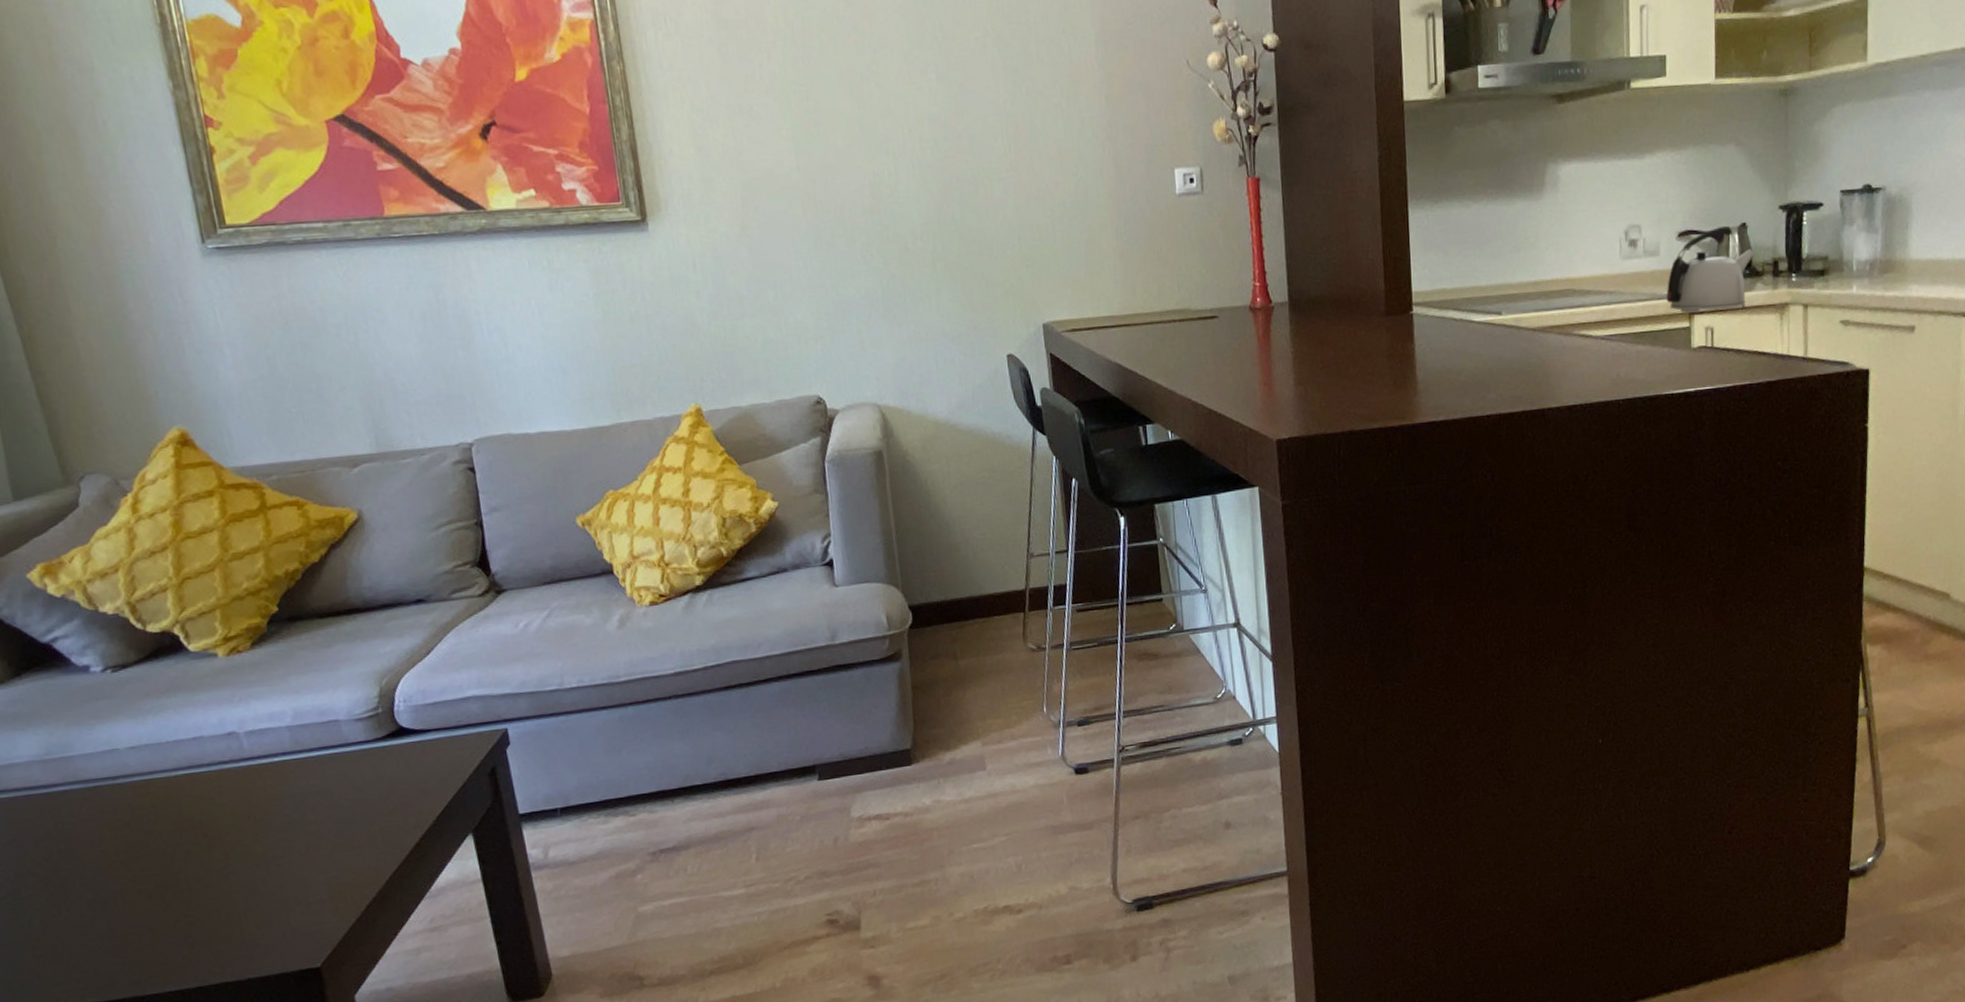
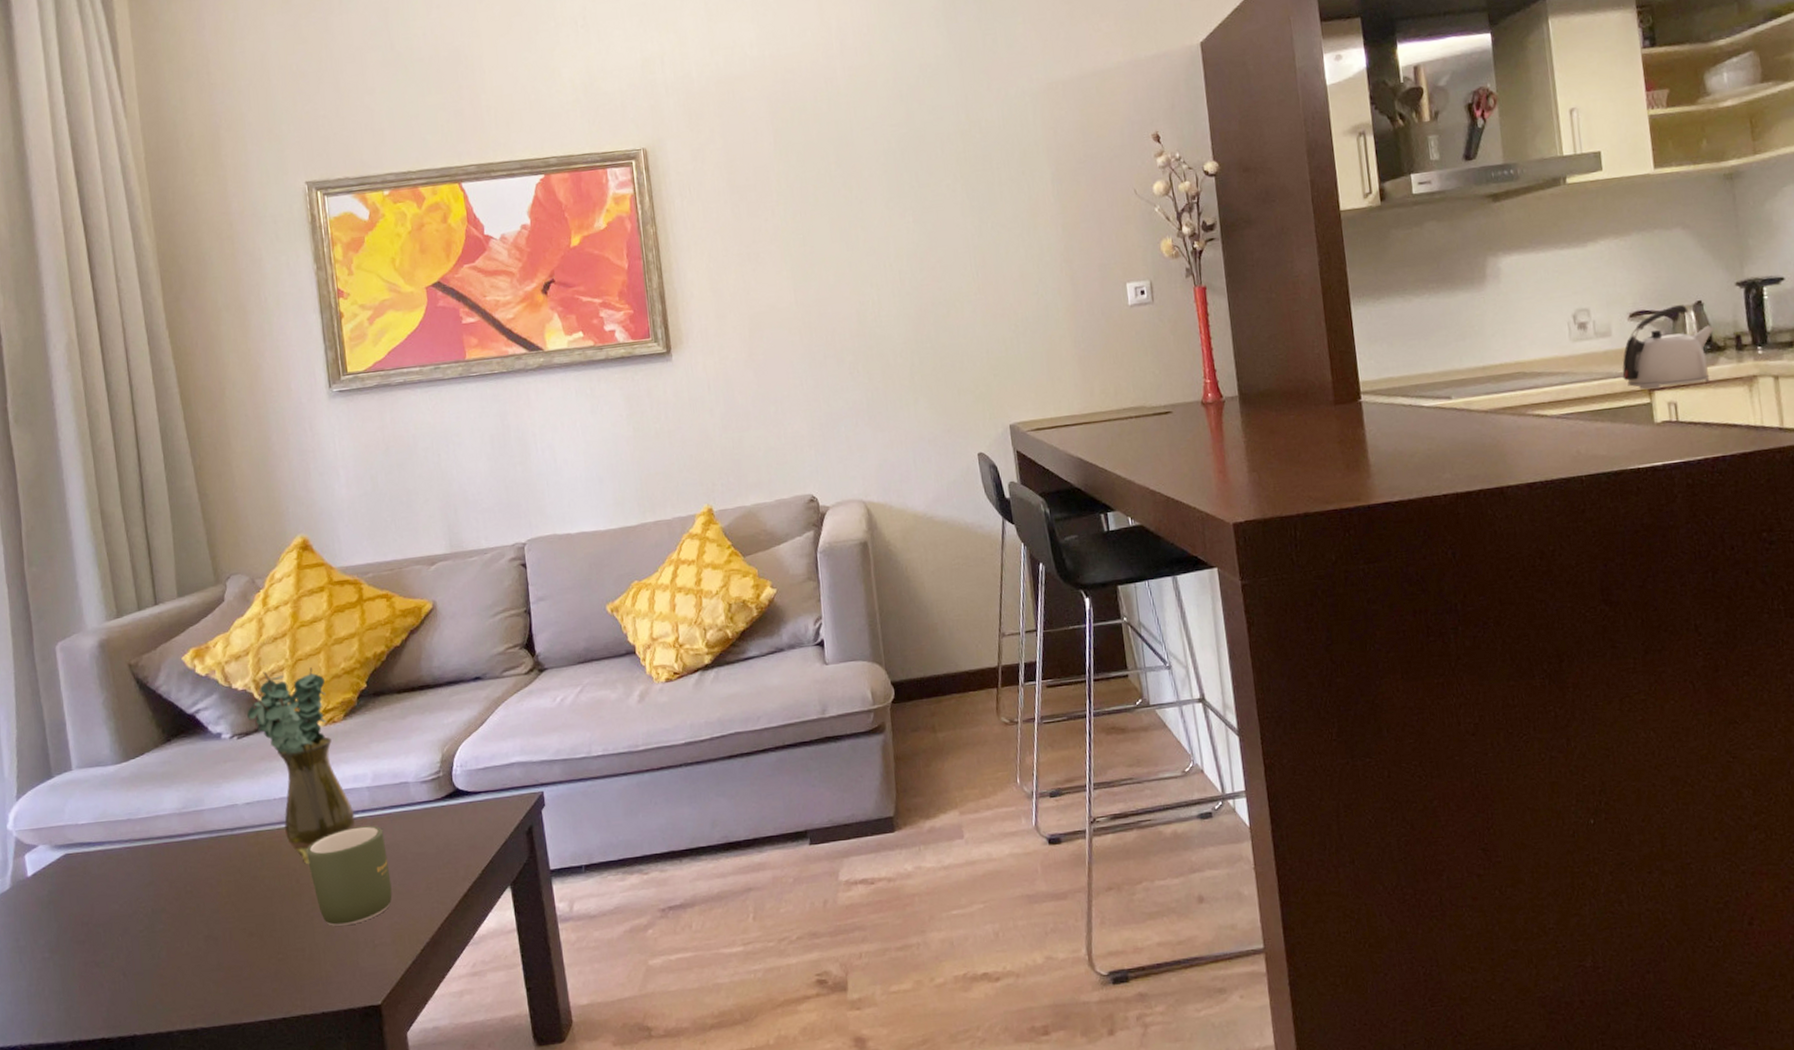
vase: none [122,587,275,815] -> present [247,667,356,864]
mug: none [212,770,327,884] -> present [305,825,392,927]

